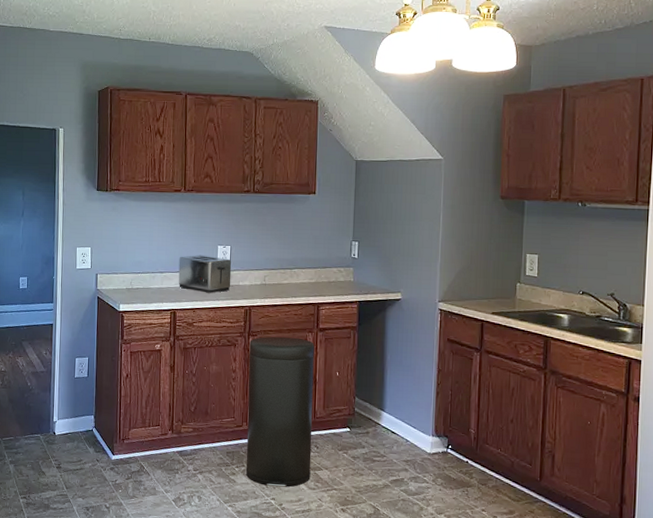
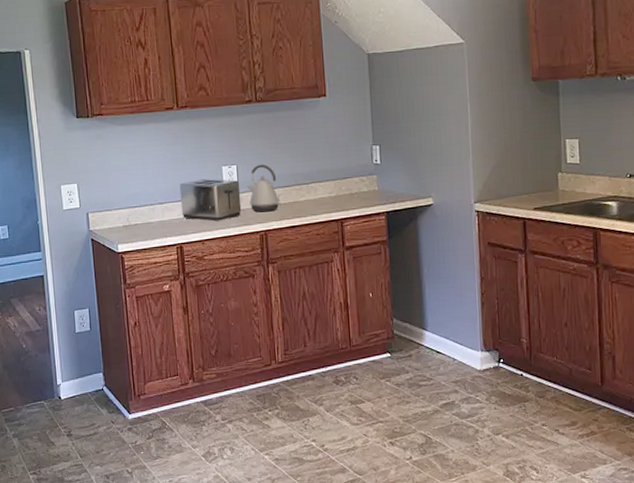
kettle: none [237,247,265,290] -> present [246,164,280,213]
pedal bin: present [245,336,315,488] -> none [269,260,352,428]

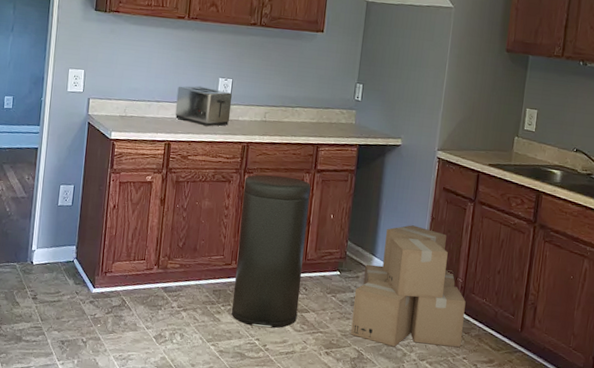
kettle: present [246,164,280,213] -> none [238,82,267,127]
pedal bin: none [269,260,352,428] -> present [231,174,311,329]
cardboard box: none [411,289,537,425] -> present [351,225,466,348]

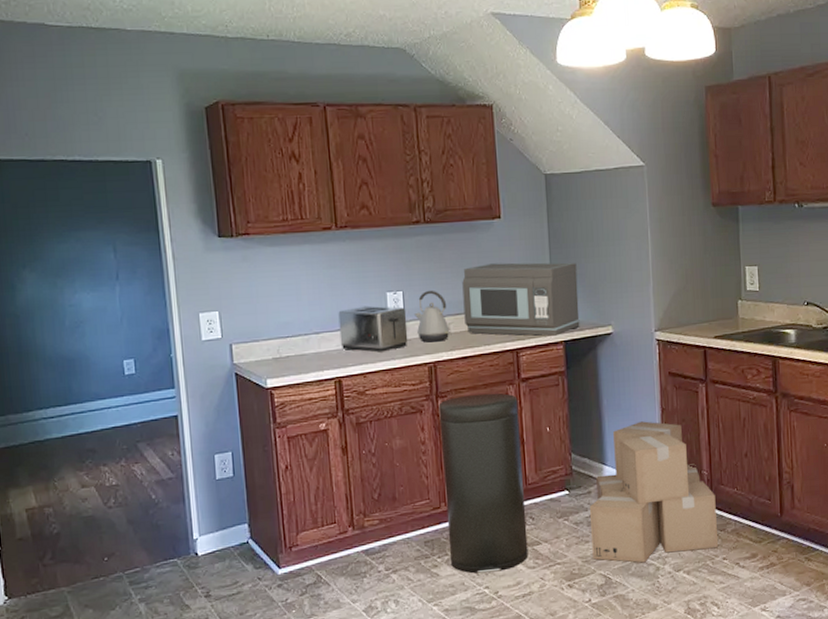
kettle: none [238,82,267,127] -> present [413,290,450,343]
microwave: none [278,68,381,139] -> present [462,262,580,336]

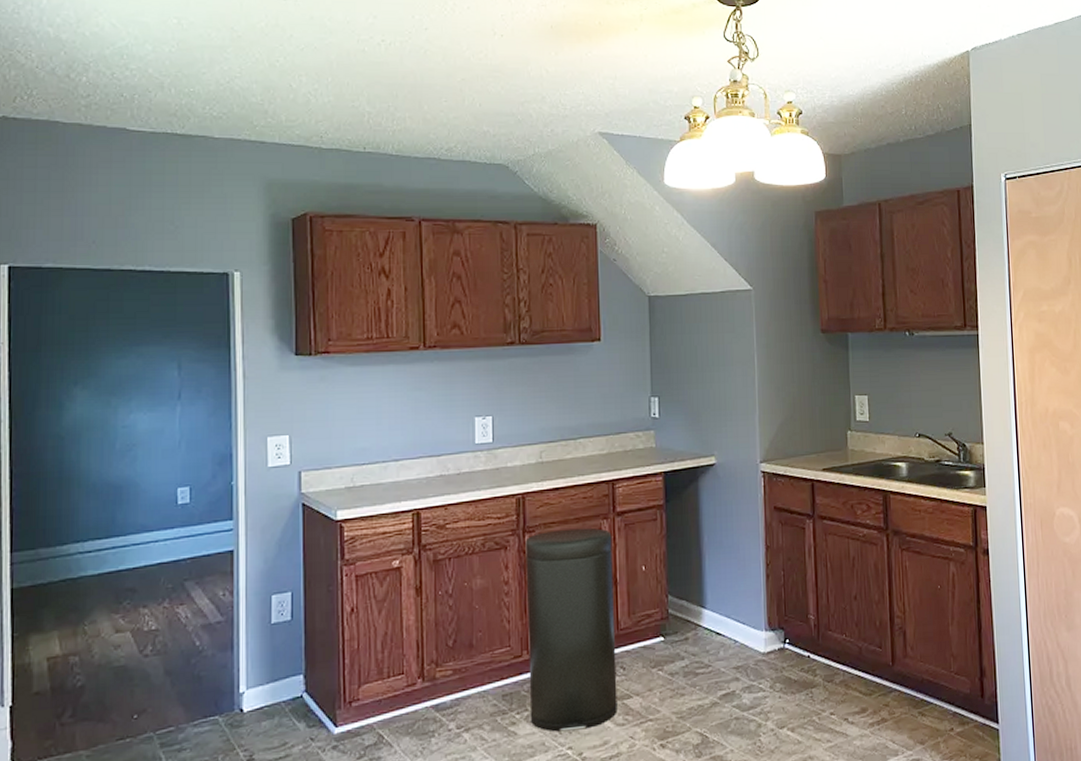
toaster: present [338,305,408,353] -> none [421,431,496,482]
kettle: present [413,290,450,343] -> none [503,415,542,472]
microwave: present [462,262,580,336] -> none [557,387,681,467]
cardboard box: present [590,421,718,563] -> none [687,560,825,719]

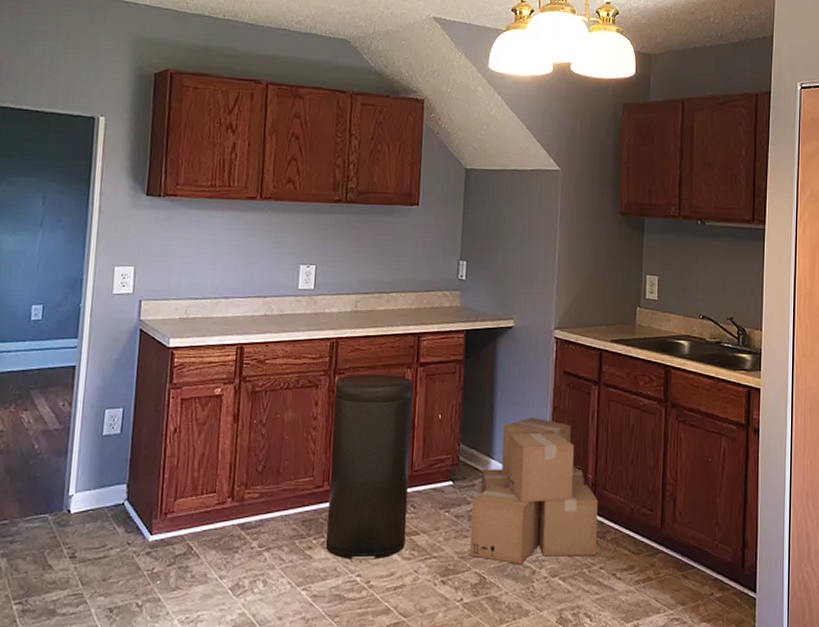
cardboard box: none [687,560,825,719] -> present [470,418,598,565]

